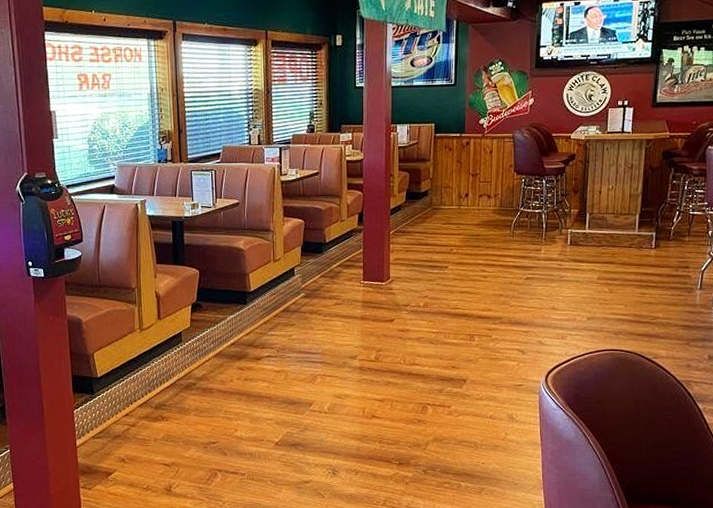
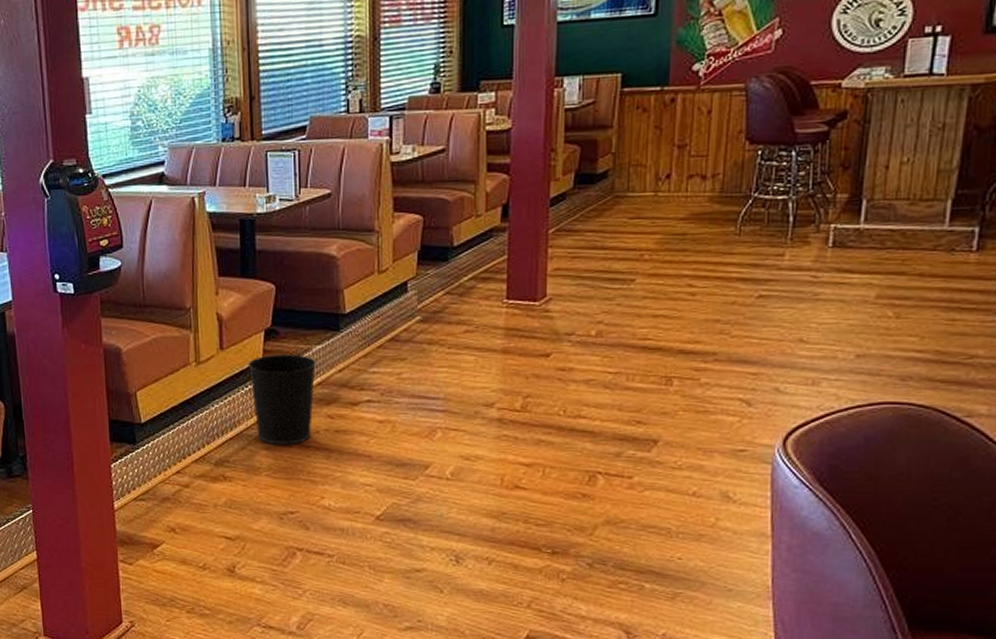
wastebasket: none [179,322,230,391] -> present [248,354,316,445]

